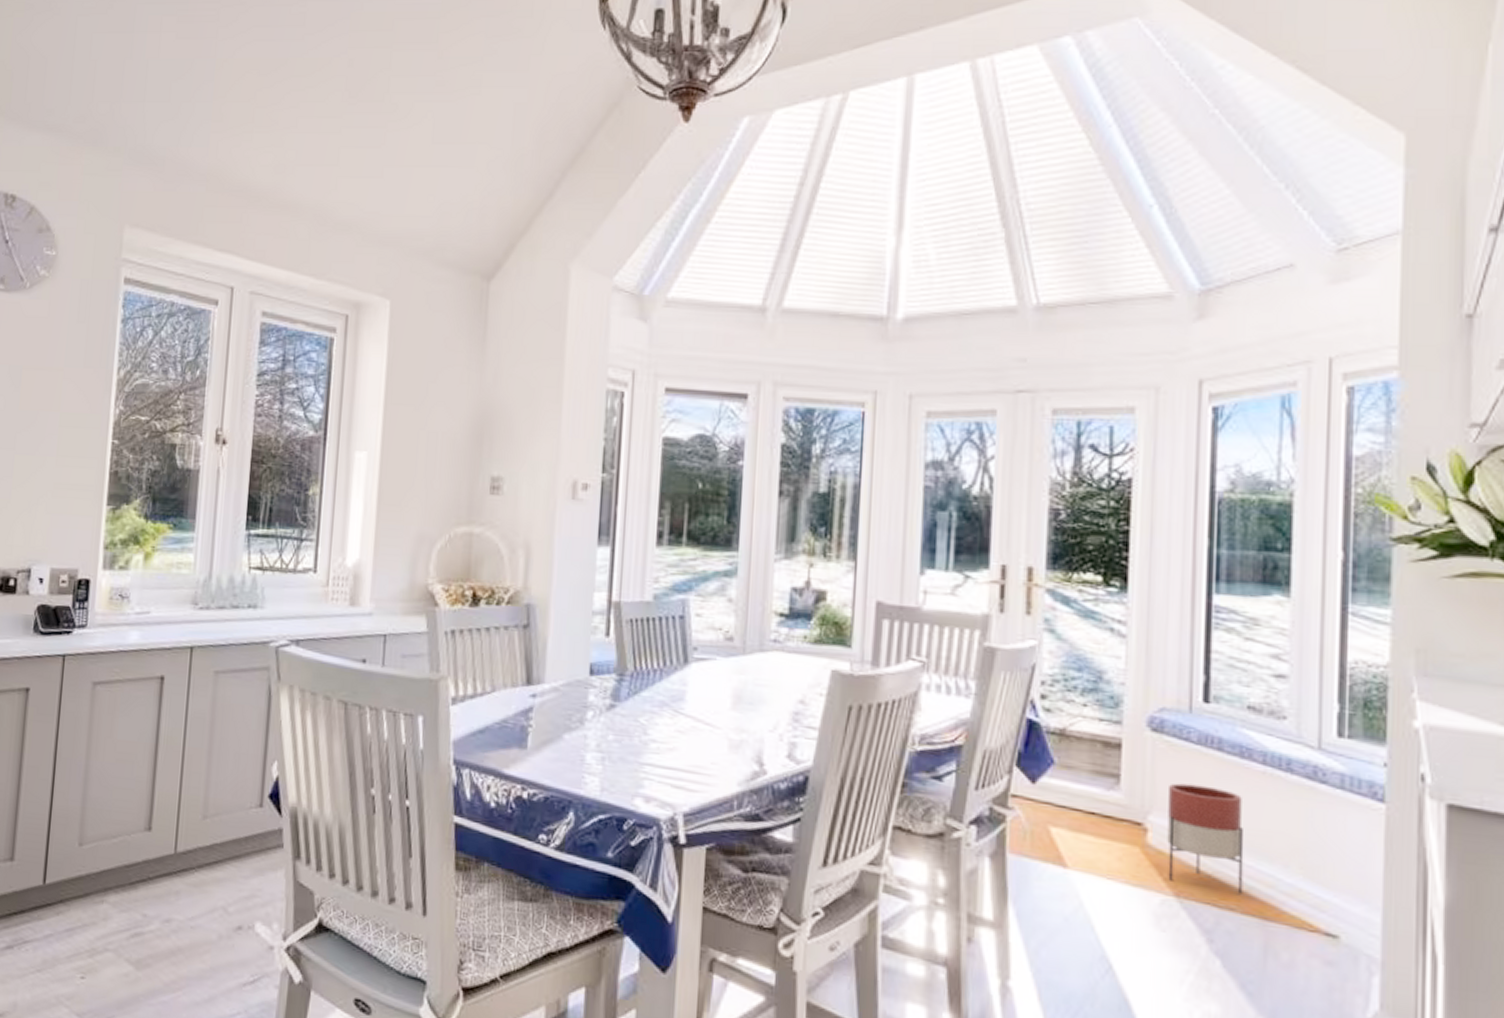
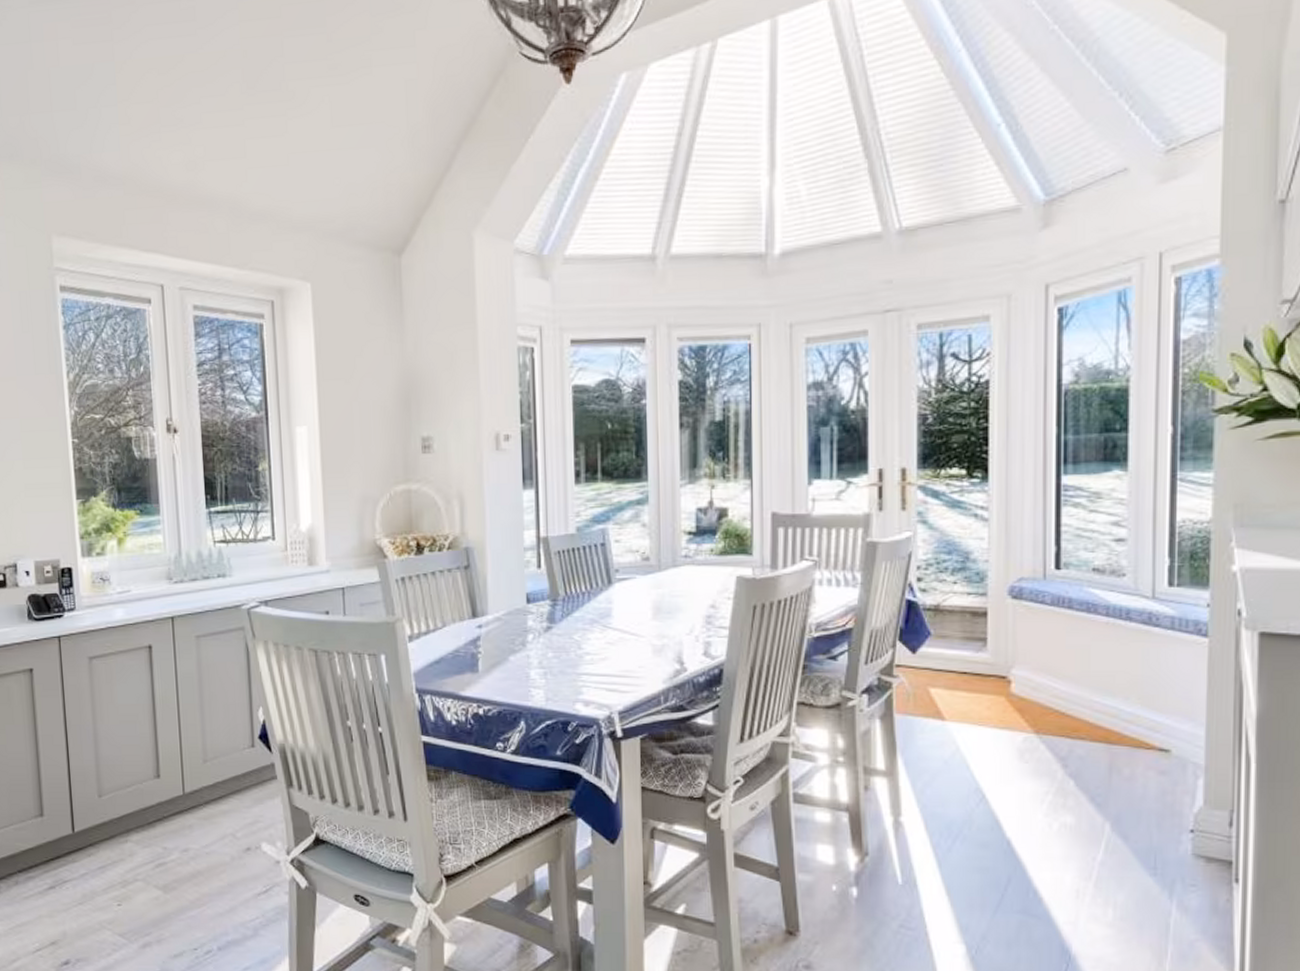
planter: present [1167,783,1245,894] -> none [1028,639,1092,725]

